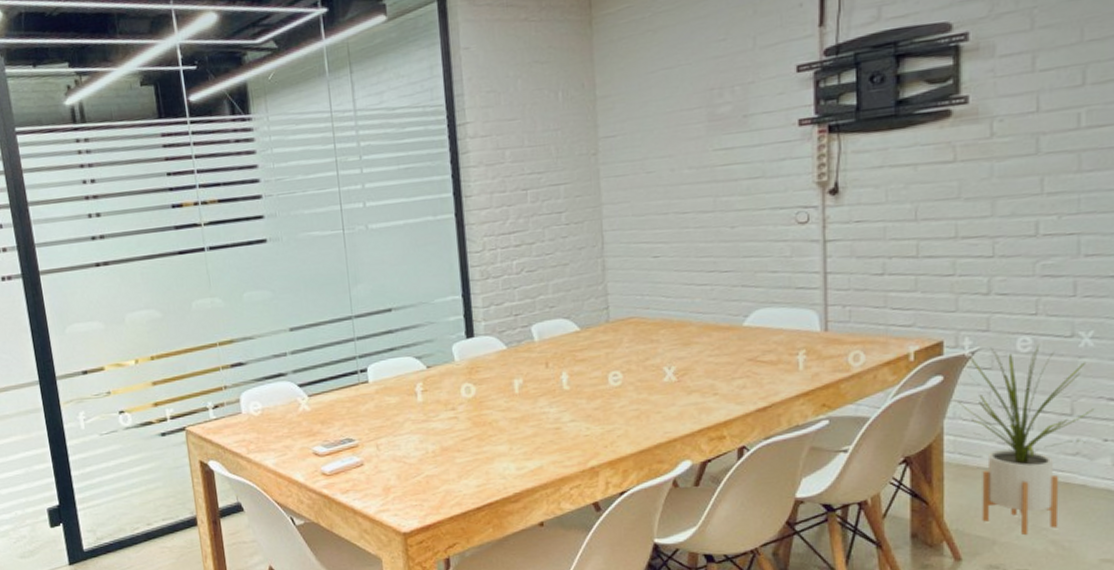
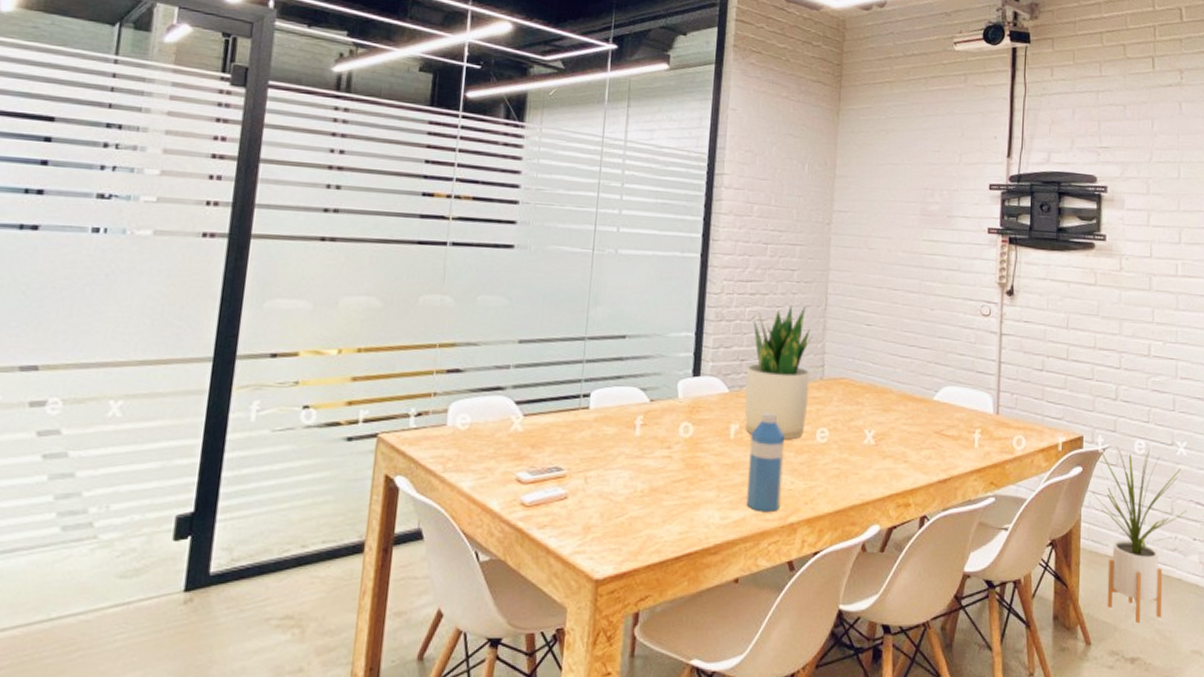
planter: none [522,249,596,388] -> present [744,305,813,440]
water bottle: none [537,362,578,460] -> present [746,412,785,513]

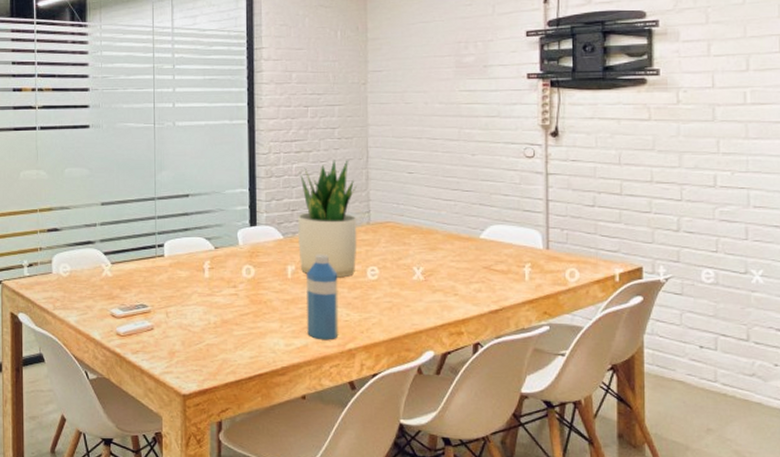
house plant: present [1092,446,1186,624] -> none [655,276,765,445]

